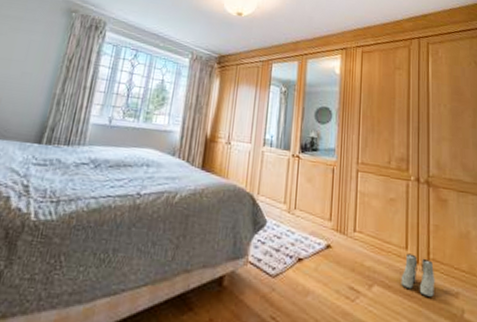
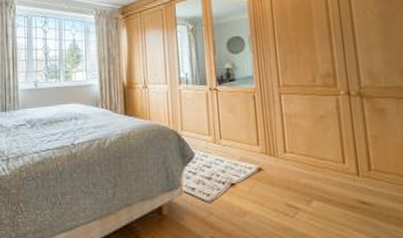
boots: present [401,253,435,297] -> none [341,167,381,206]

